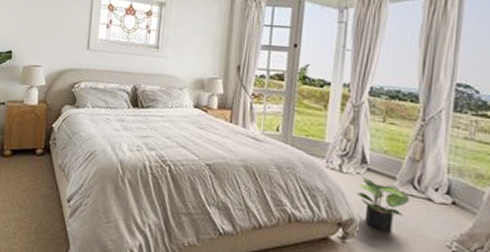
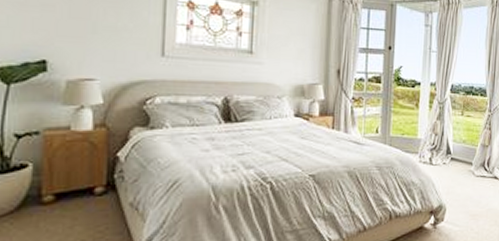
potted plant: present [356,176,410,232] -> none [444,165,482,212]

